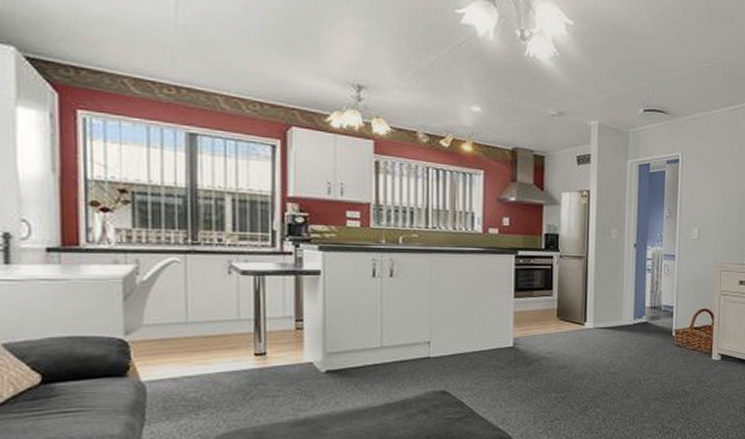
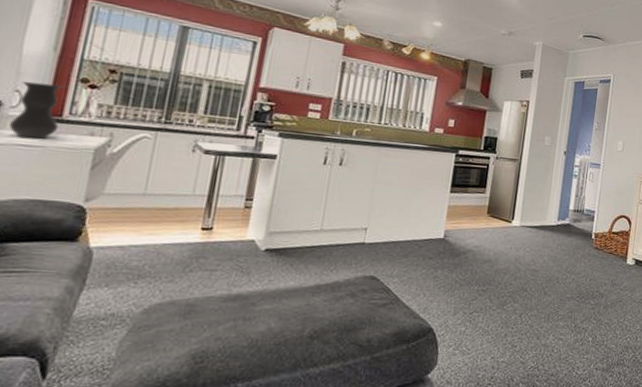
vase: none [25,209,79,273] -> present [9,81,63,140]

